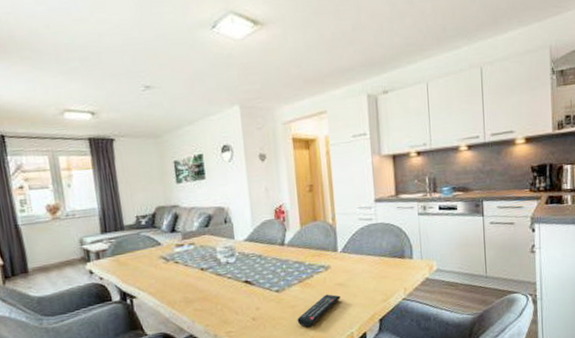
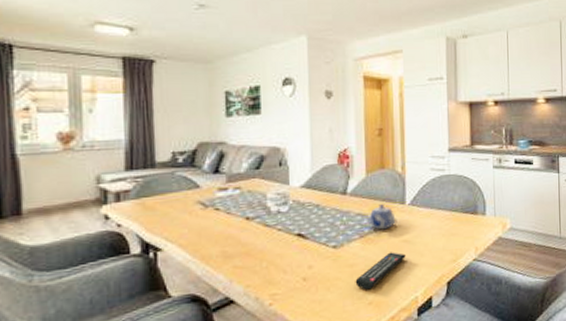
teapot: none [304,252,330,275] -> present [367,204,396,230]

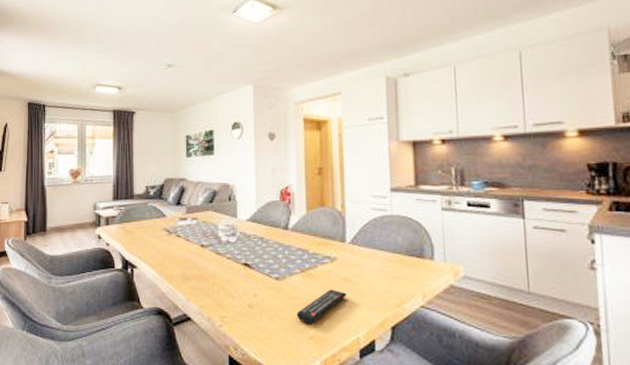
teapot: present [367,204,396,230] -> none [308,241,336,266]

